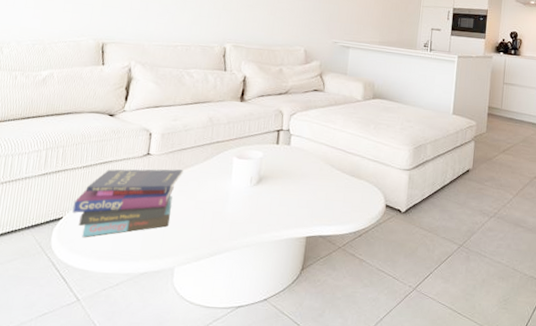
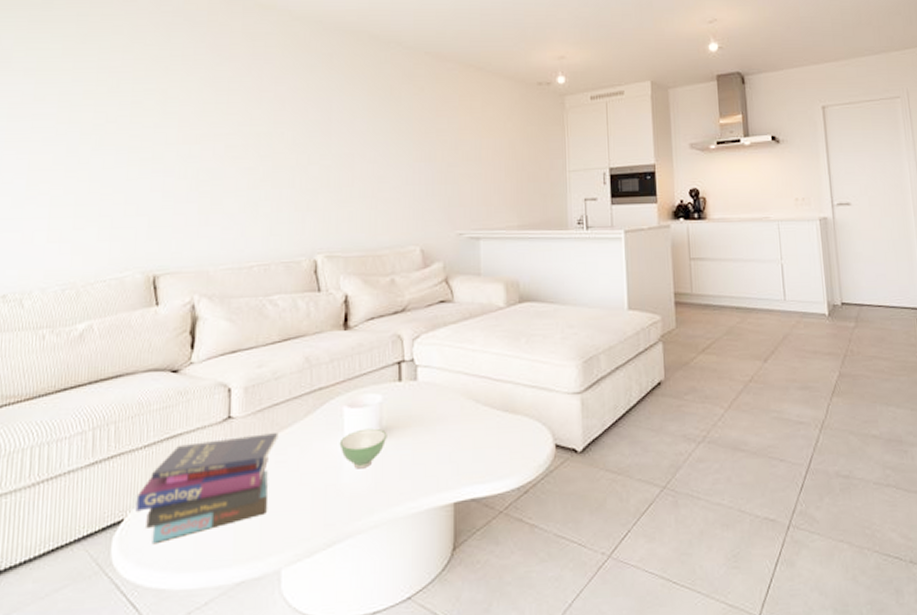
bowl: none [227,175,264,204] -> present [339,428,387,469]

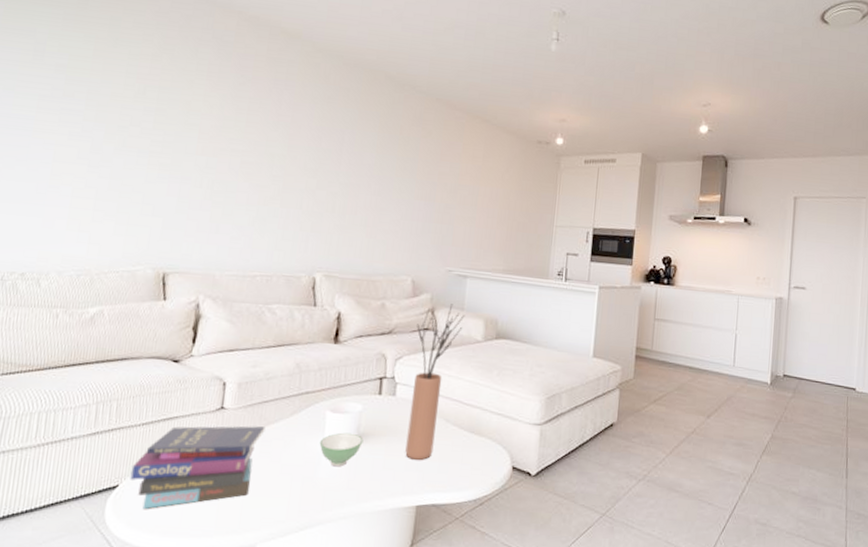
vase: none [432,270,483,450] -> present [405,304,466,460]

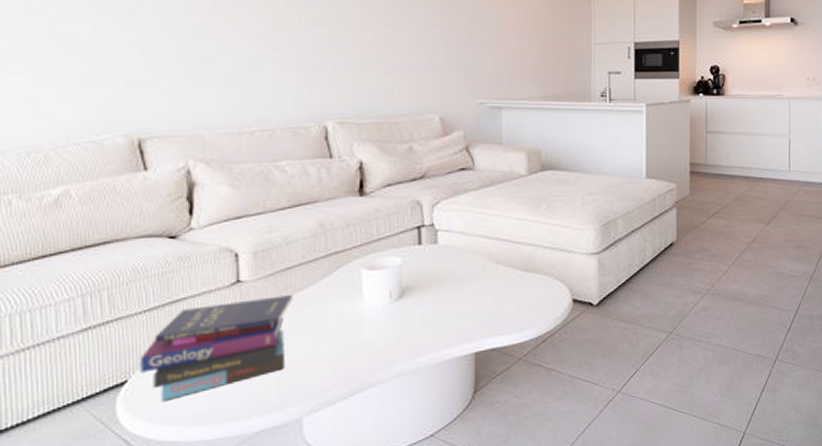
bowl: present [319,432,364,467] -> none [358,288,408,326]
vase: present [405,304,466,460] -> none [452,139,505,307]

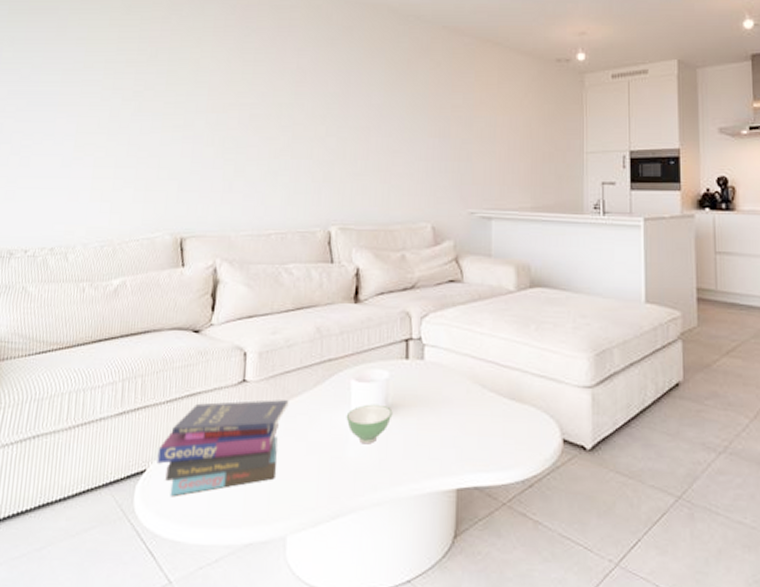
bowl: none [358,288,408,326] -> present [346,404,393,445]

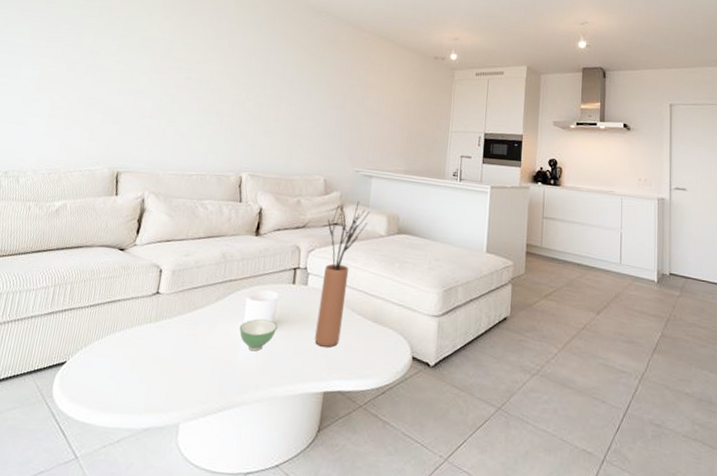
books: present [157,400,289,496] -> none [76,309,193,385]
vase: none [439,250,494,434] -> present [315,201,371,347]

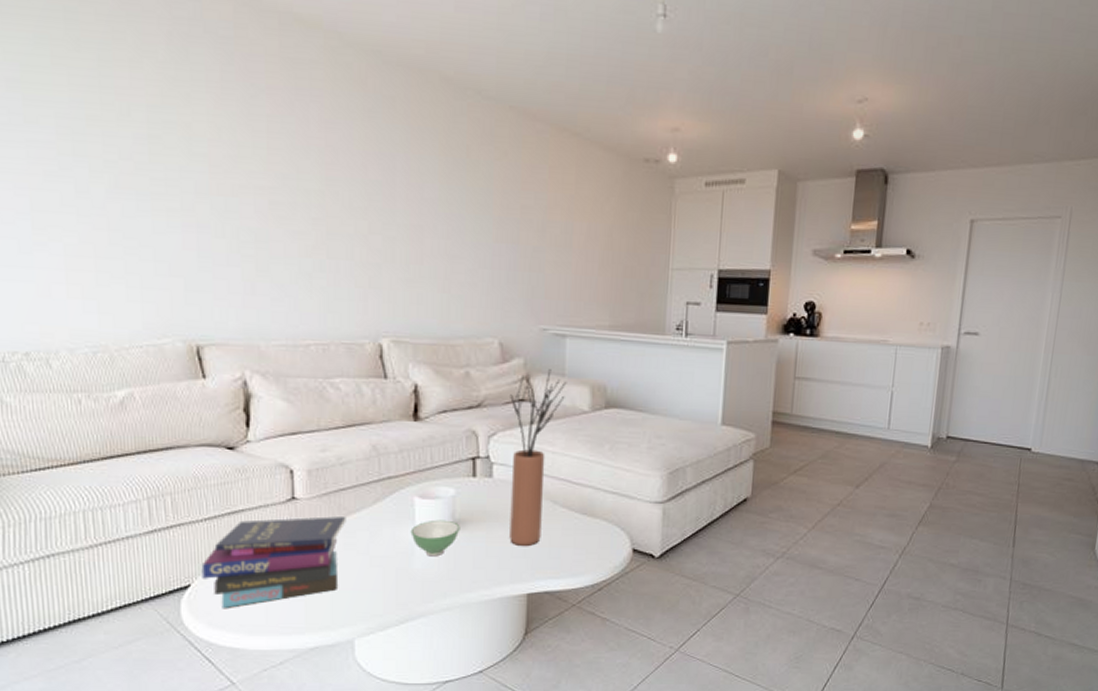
books: none [76,309,193,385] -> present [201,516,346,608]

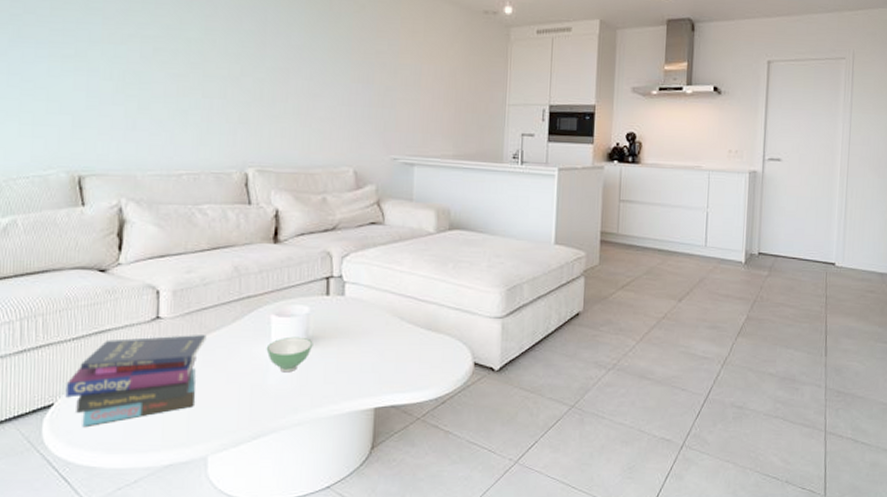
vase: present [510,369,567,546] -> none [359,195,415,361]

